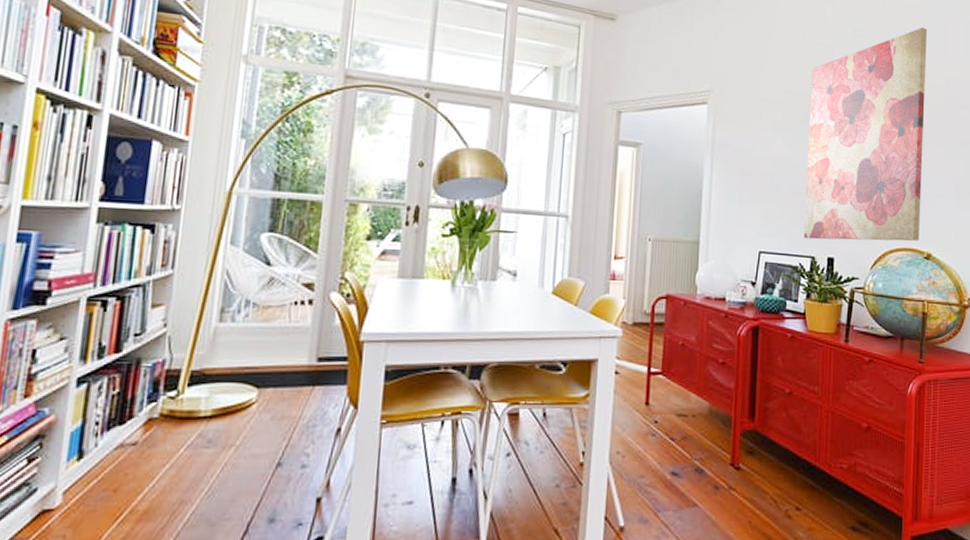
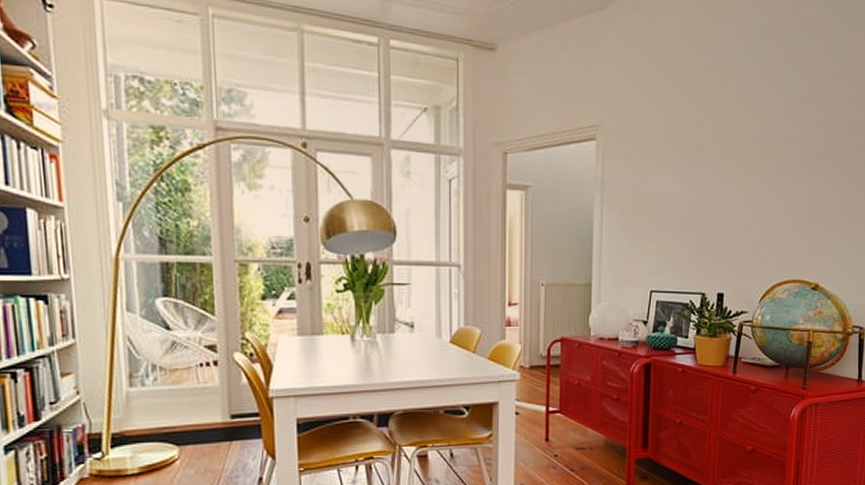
wall art: present [804,28,927,241] -> none [694,43,825,276]

